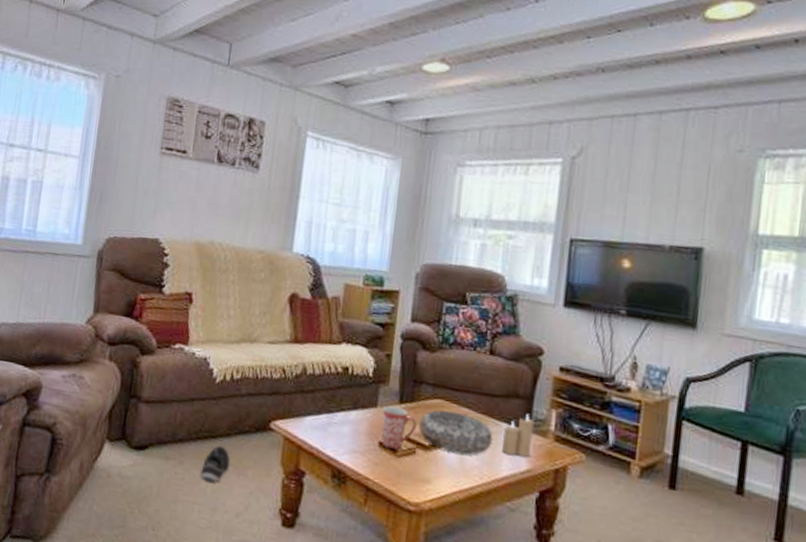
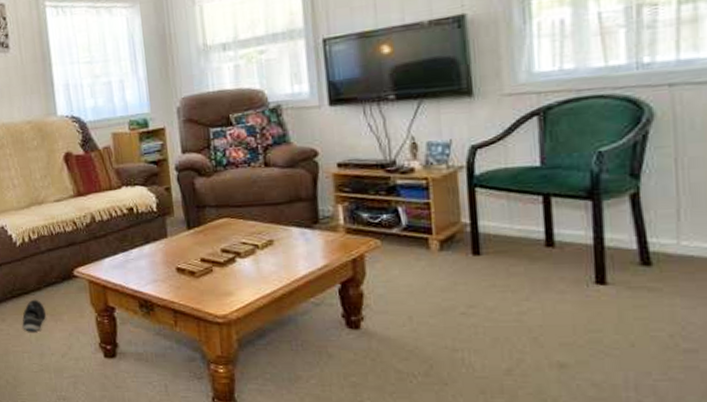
mug: present [381,406,417,450] -> none [174,233,209,273]
decorative bowl: present [418,410,493,455] -> none [210,226,285,264]
candle: present [501,413,535,457] -> none [292,213,325,256]

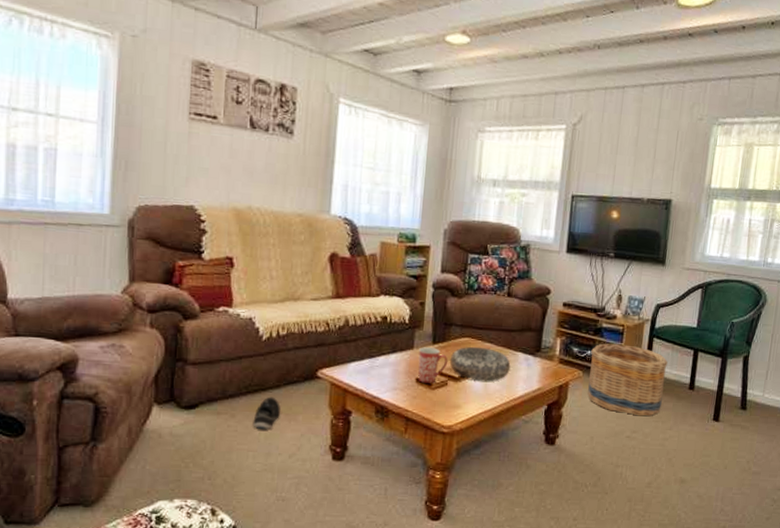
mug: none [174,233,209,273] -> present [418,347,448,384]
decorative bowl: none [210,226,285,264] -> present [449,346,511,381]
basket: none [387,201,506,287] -> present [588,343,668,417]

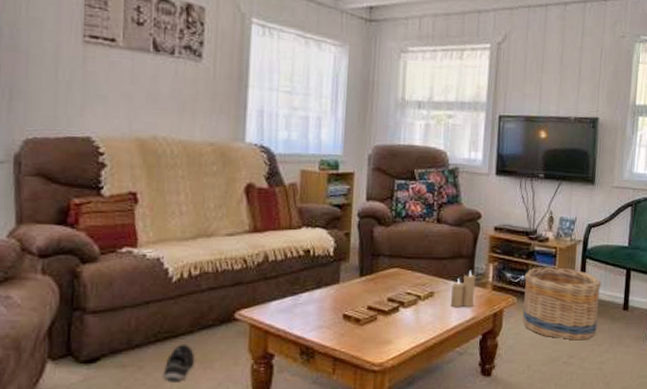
mug: present [418,347,448,384] -> none [344,280,377,320]
decorative bowl: present [449,346,511,381] -> none [378,277,443,313]
candle: none [517,343,544,378] -> present [450,270,476,308]

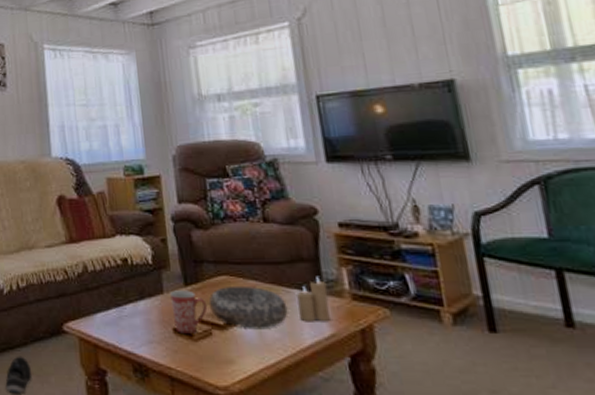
mug: none [344,280,377,320] -> present [170,290,208,335]
decorative bowl: none [378,277,443,313] -> present [208,285,288,328]
basket: present [523,267,601,341] -> none [393,269,528,369]

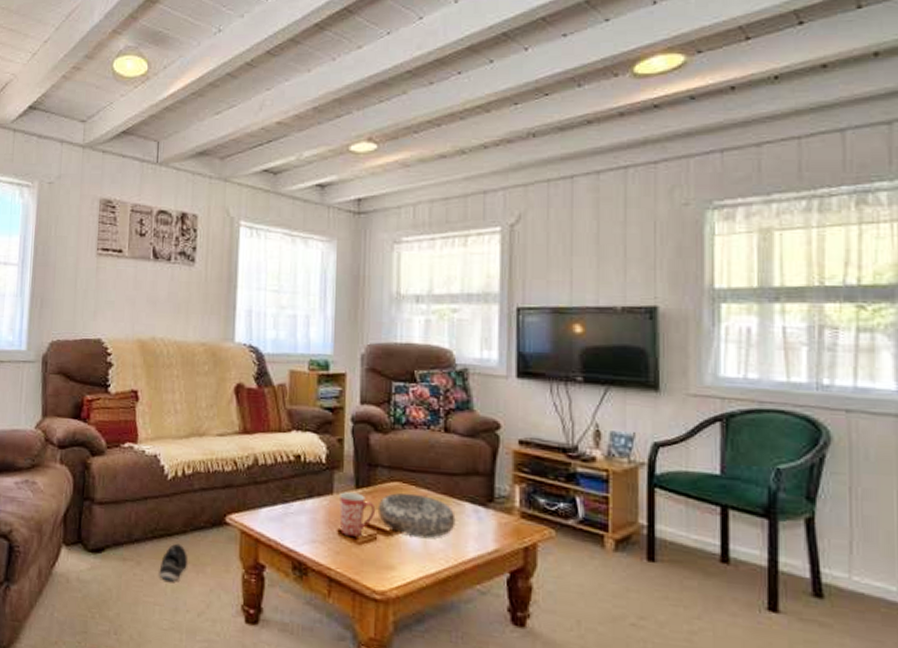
candle: present [295,276,330,322] -> none [465,491,498,536]

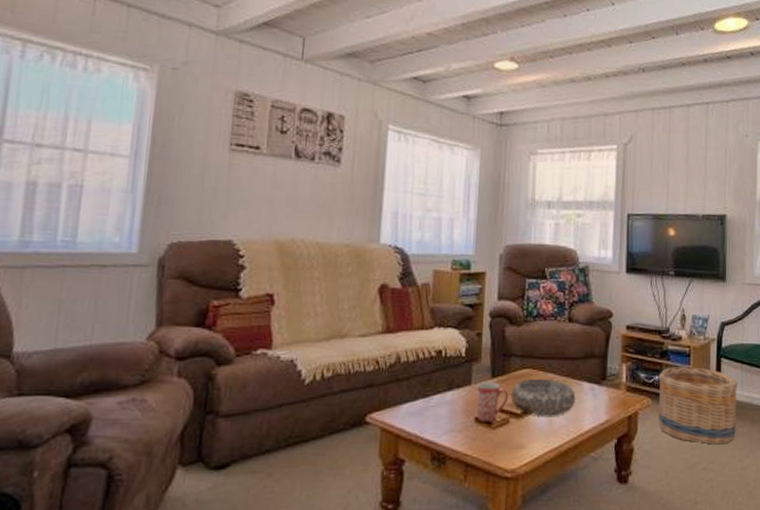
shoe: present [159,543,187,582] -> none [292,449,324,489]
basket: none [564,493,681,597] -> present [659,367,738,445]

